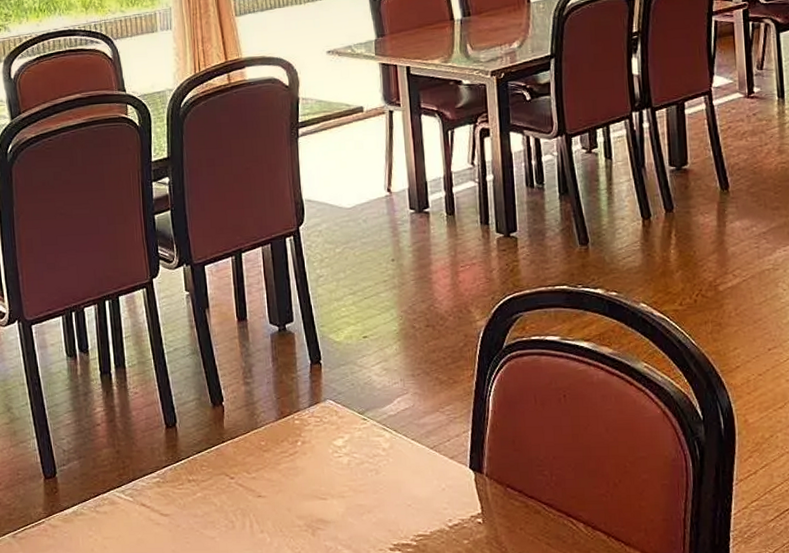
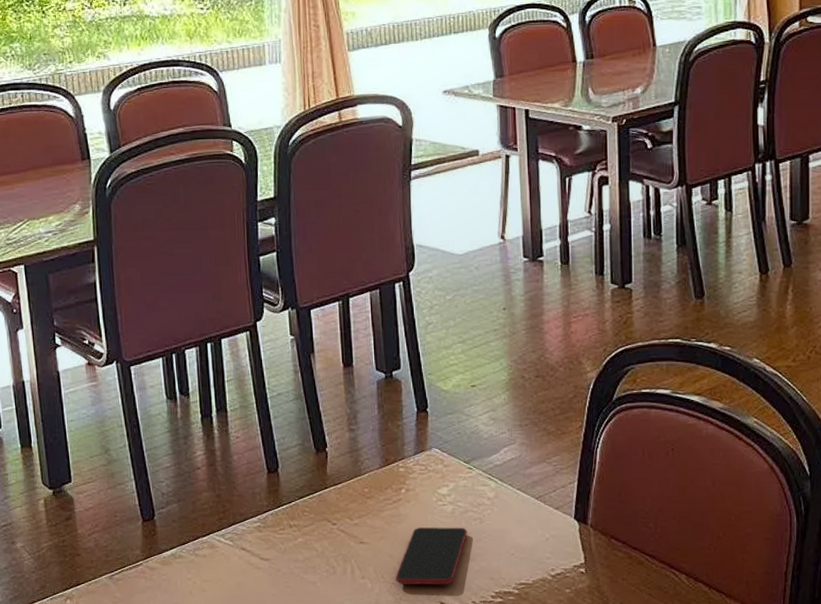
smartphone: none [294,479,365,539] -> present [396,527,468,585]

